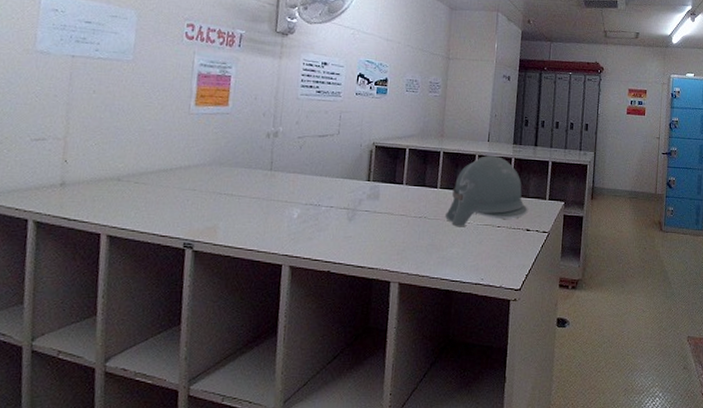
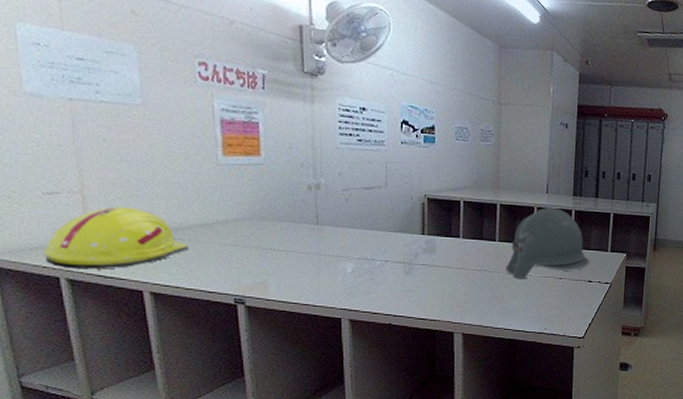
helmet: none [18,152,150,213] -> present [42,206,189,271]

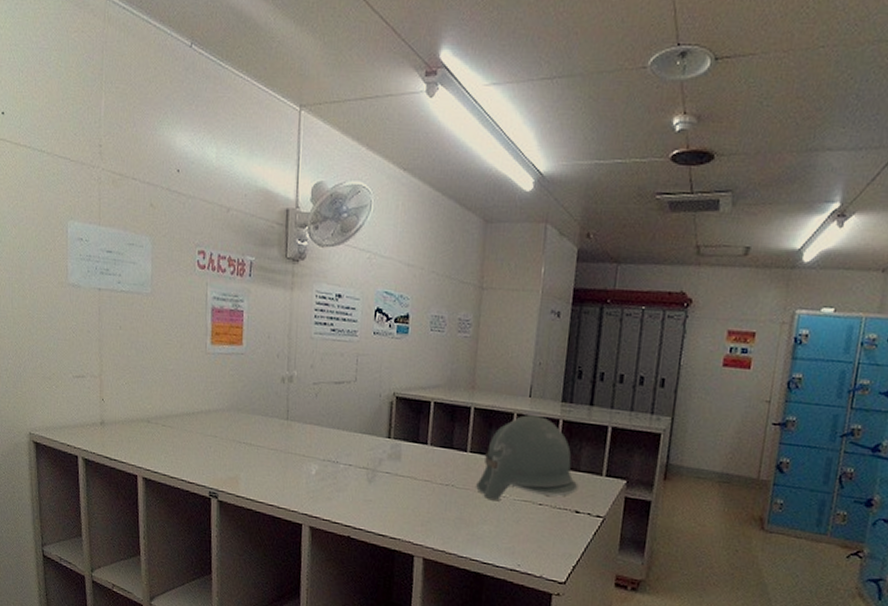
helmet: present [42,206,189,271] -> none [68,391,176,452]

